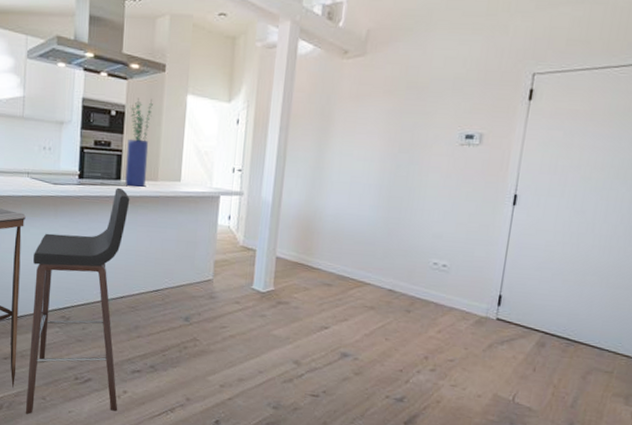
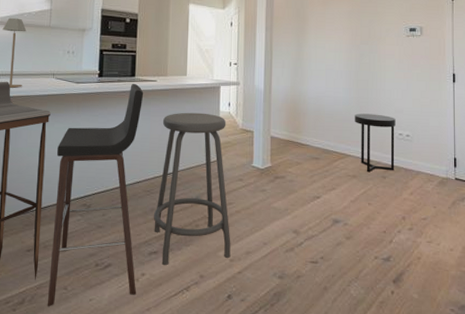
vase: present [125,97,153,188] -> none [139,7,161,83]
bar stool: none [137,223,225,385] -> present [153,112,231,265]
side table: none [379,236,432,305] -> present [354,113,396,173]

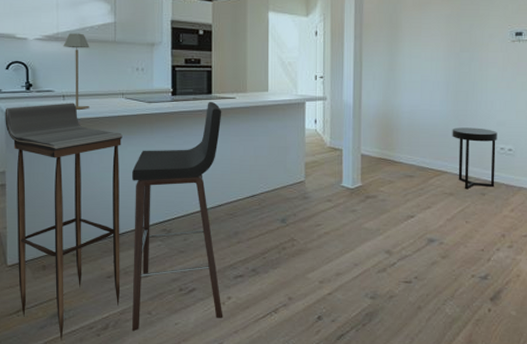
bar stool: present [153,112,231,265] -> none [237,131,320,288]

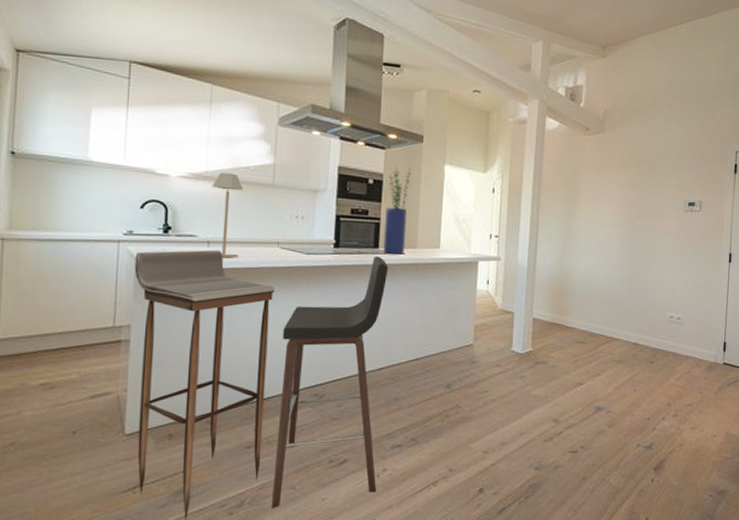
vase: none [216,17,238,100] -> present [383,167,411,256]
side table: present [452,127,497,190] -> none [624,294,668,357]

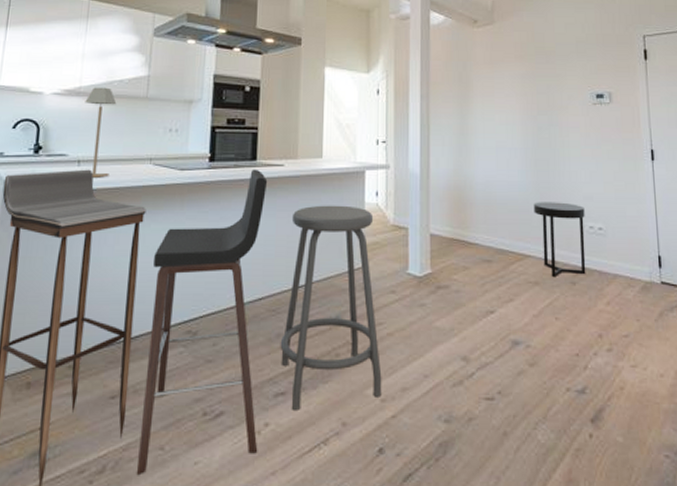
vase: present [383,167,411,256] -> none [262,72,290,168]
bar stool: none [397,290,485,459] -> present [280,205,382,410]
side table: none [624,294,668,357] -> present [533,202,586,278]

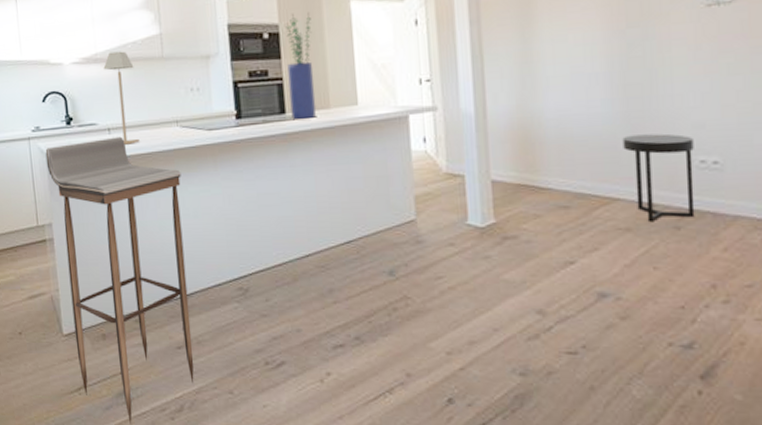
bar stool: present [136,169,268,476] -> none [196,123,323,415]
vase: none [262,72,290,168] -> present [285,13,317,121]
bar stool: present [280,205,382,410] -> none [330,155,447,361]

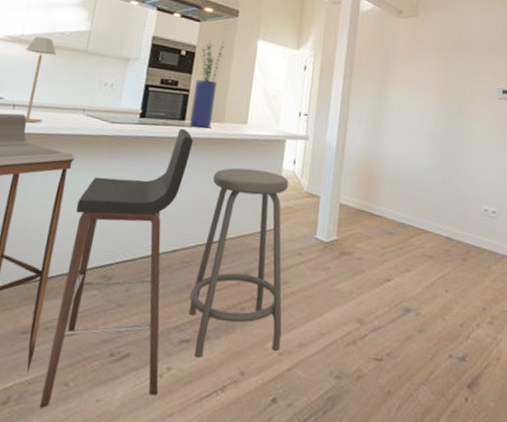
bar stool: none [196,123,323,415] -> present [39,128,194,409]
bar stool: none [330,155,447,361] -> present [188,168,289,357]
side table: present [622,133,695,223] -> none [436,183,482,253]

